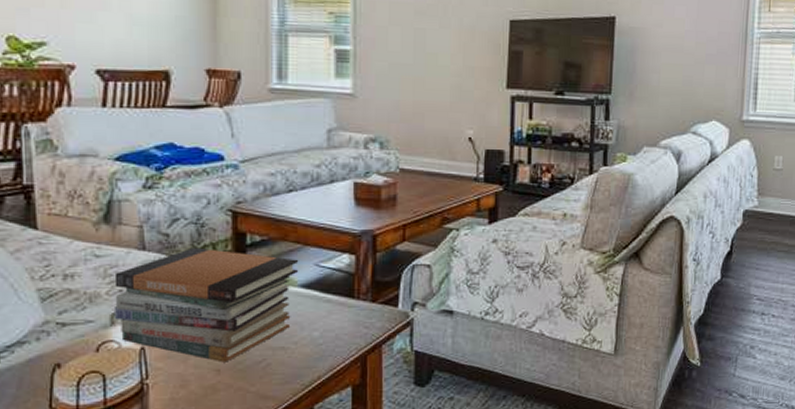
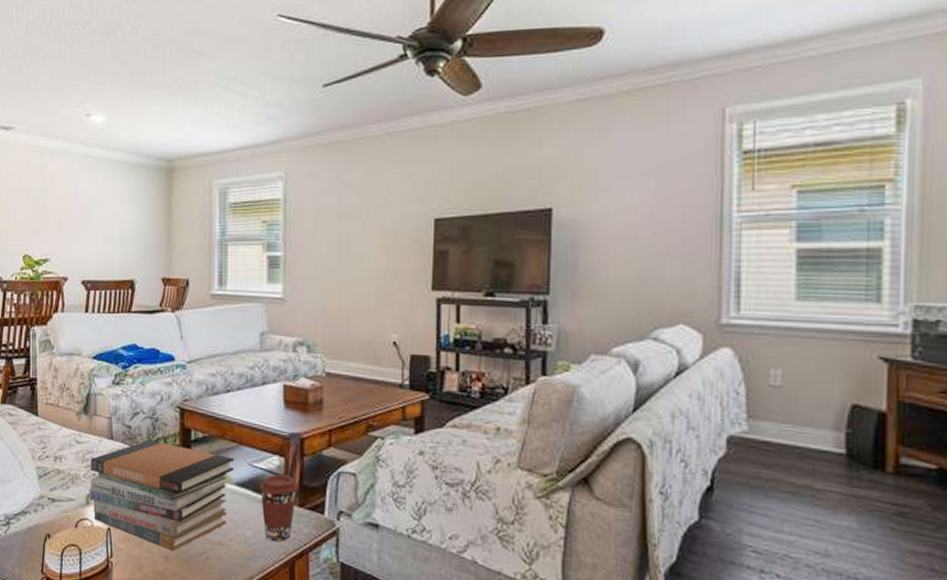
coffee cup: none [328,272,371,339] -> present [259,474,299,542]

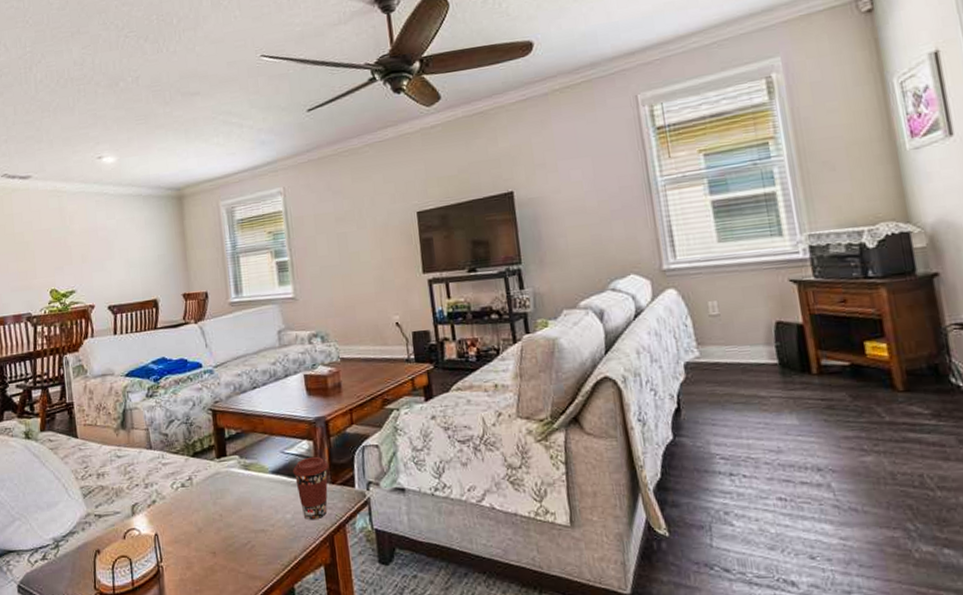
book stack: present [88,439,235,551] -> none [132,443,269,546]

